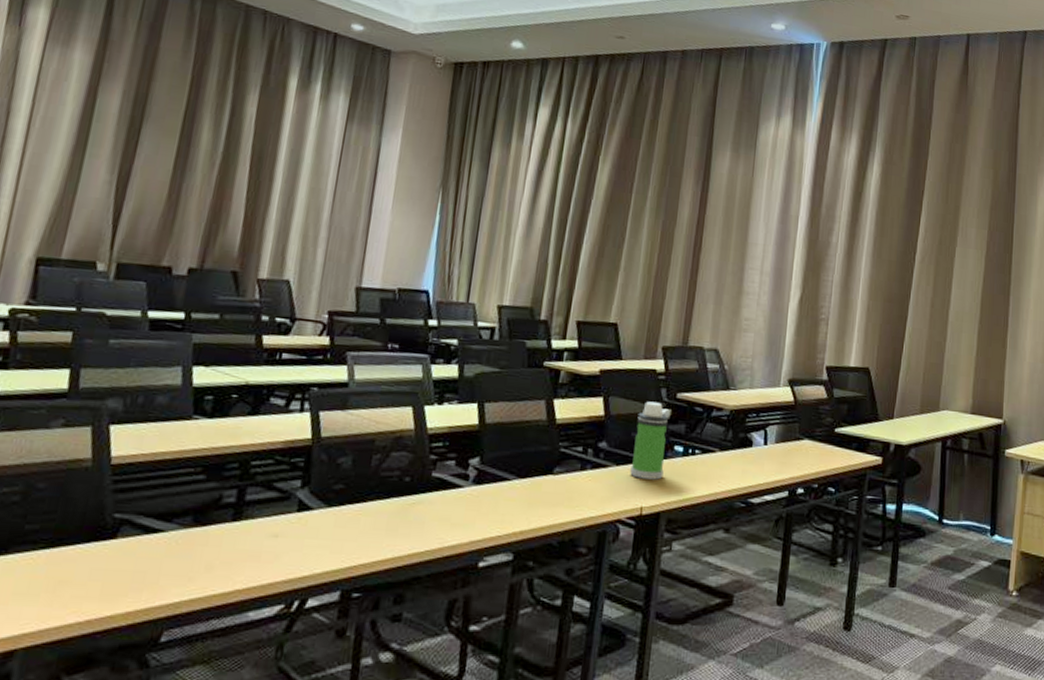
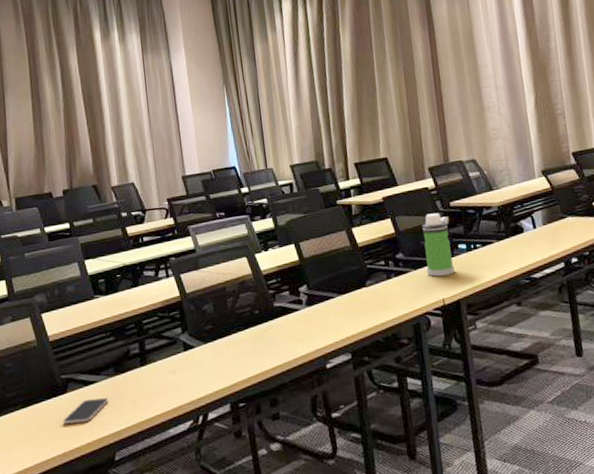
smartphone: none [99,552,175,582] -> present [63,398,109,424]

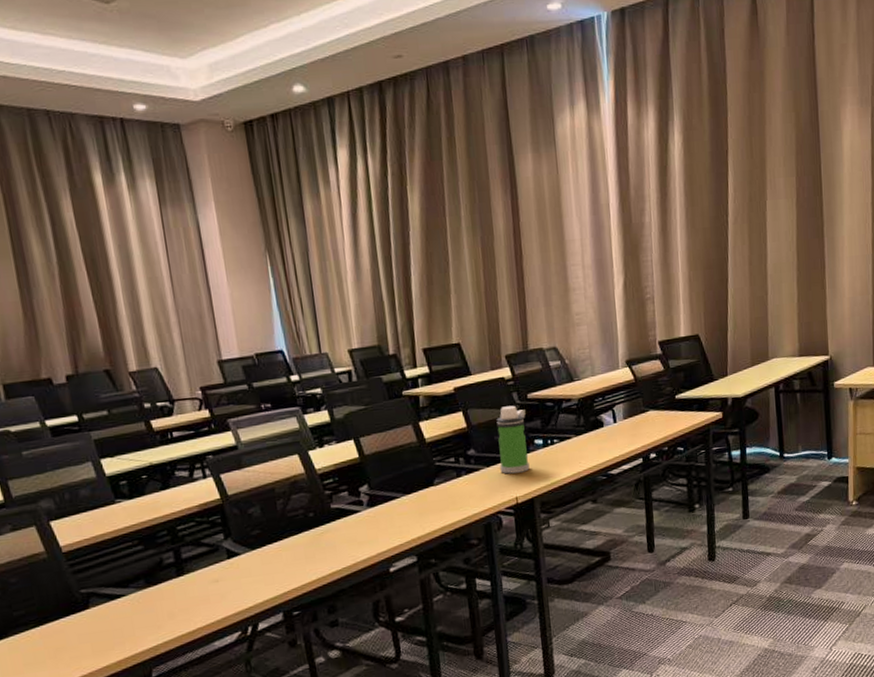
smartphone: present [63,398,109,424] -> none [86,612,141,642]

